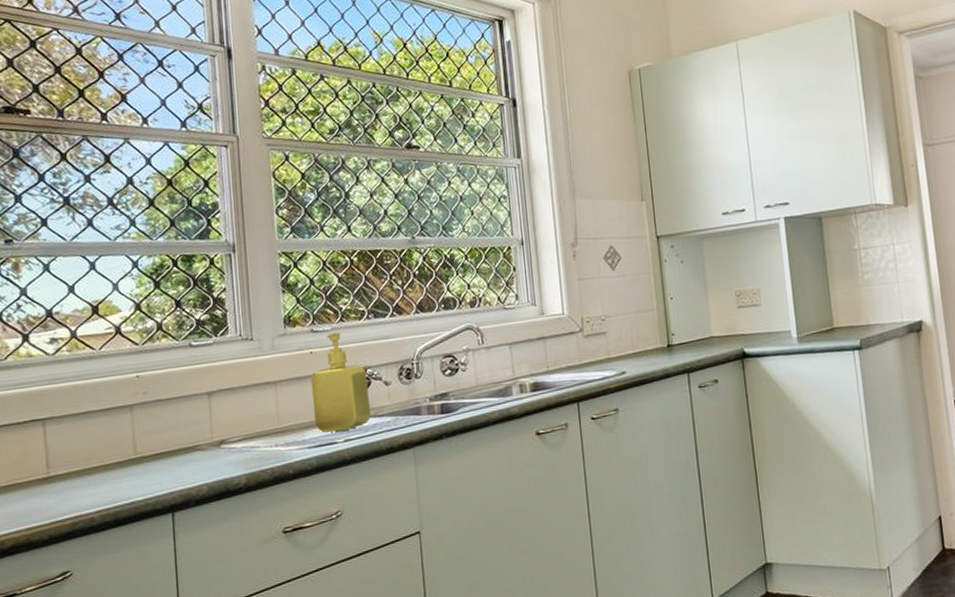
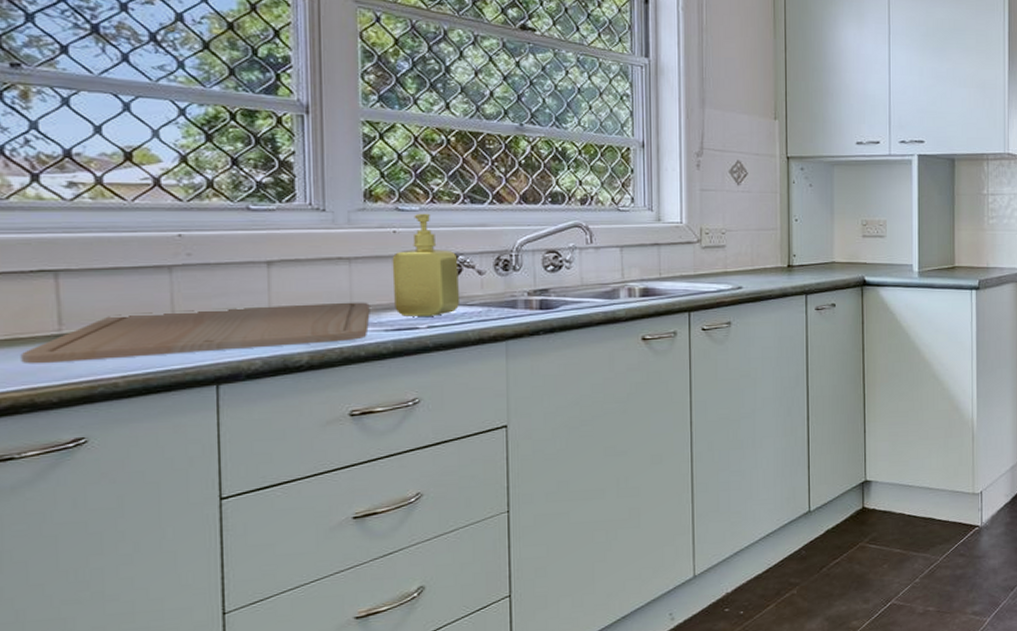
chopping board: none [19,422,295,507] -> present [20,302,370,364]

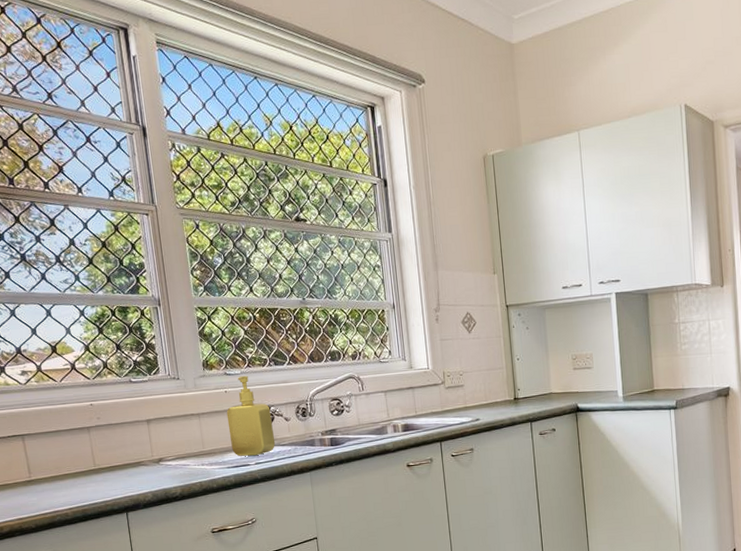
chopping board: present [20,302,370,364] -> none [10,446,217,502]

